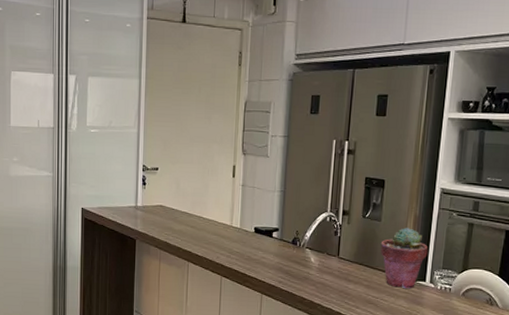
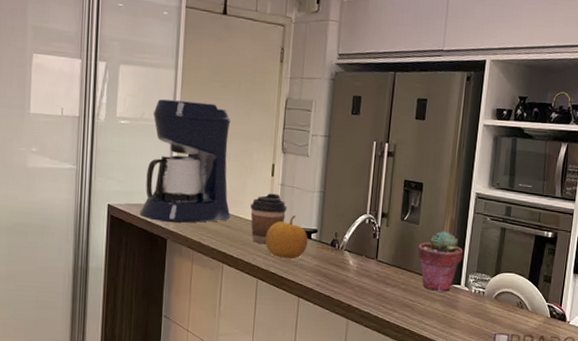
coffee maker: none [110,107,194,224] -> present [139,99,231,223]
coffee cup: none [213,194,249,243] -> present [250,193,287,245]
fruit: none [228,215,270,257] -> present [265,215,308,259]

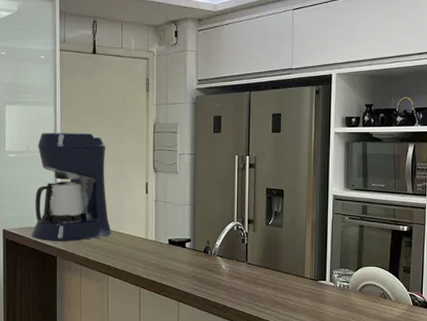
coffee cup: present [250,193,287,245] -> none [129,209,162,256]
fruit: present [265,215,308,259] -> none [145,227,183,268]
potted succulent: present [417,230,464,293] -> none [284,231,326,289]

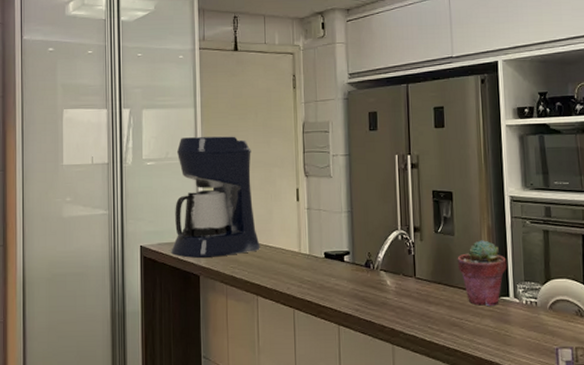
potted succulent: none [284,231,326,289] -> present [457,239,507,307]

